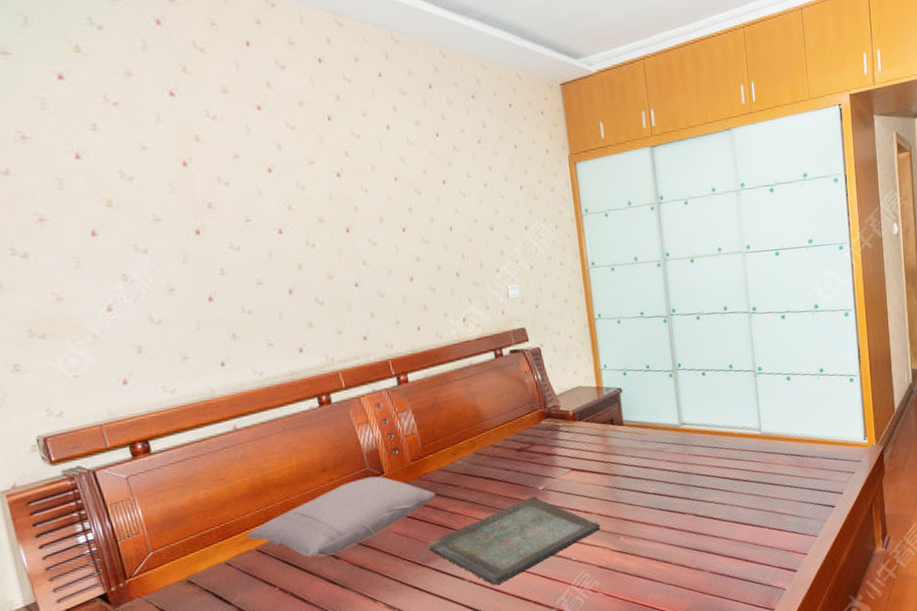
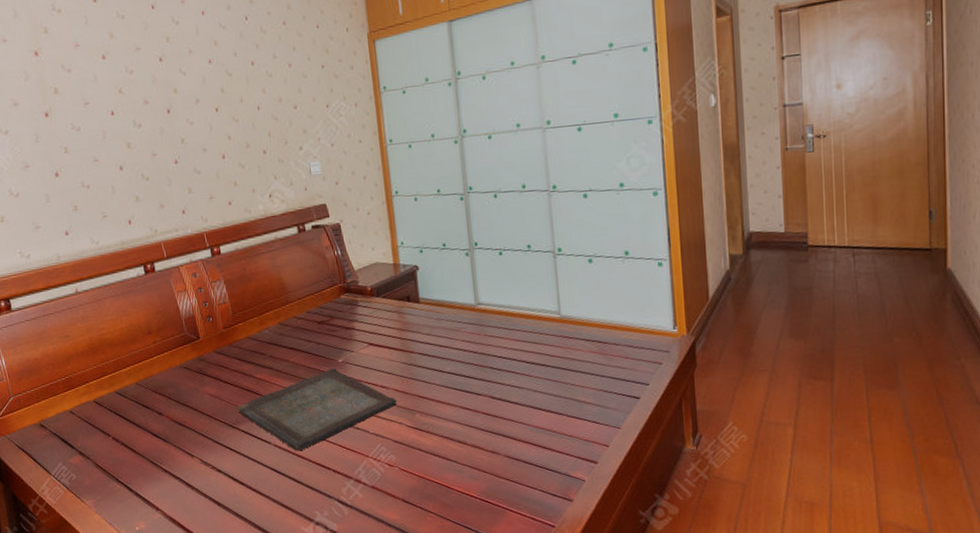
pillow: present [246,476,436,558] -> none [86,341,245,412]

